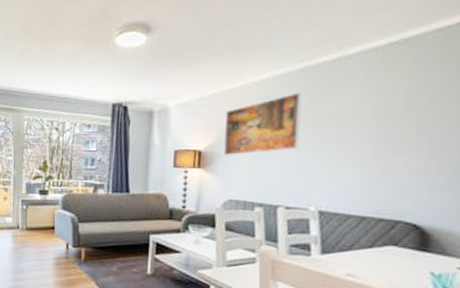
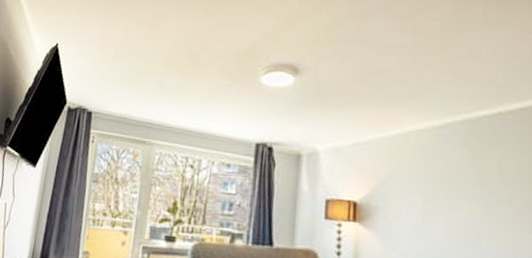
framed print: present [223,92,302,155] -> none [381,145,467,210]

